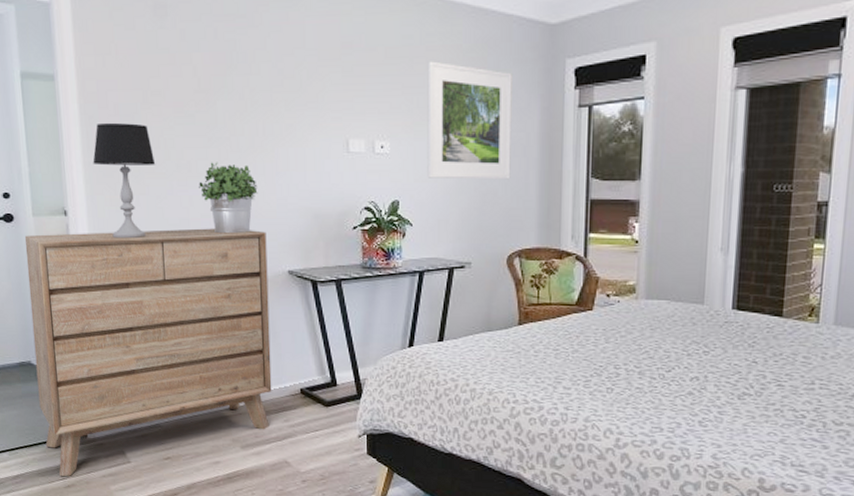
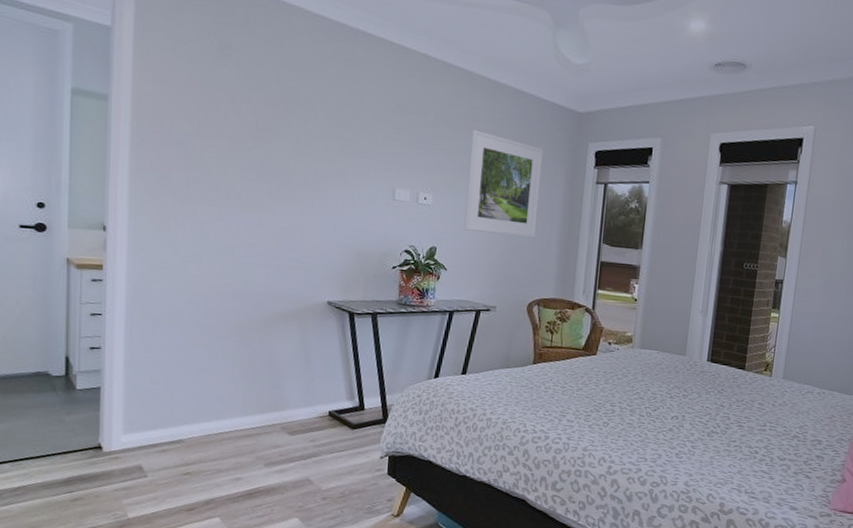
dresser: present [24,228,272,477] -> none [52,246,310,490]
table lamp: present [93,122,156,239] -> none [139,146,206,259]
potted plant: present [199,162,258,234] -> none [247,195,305,264]

